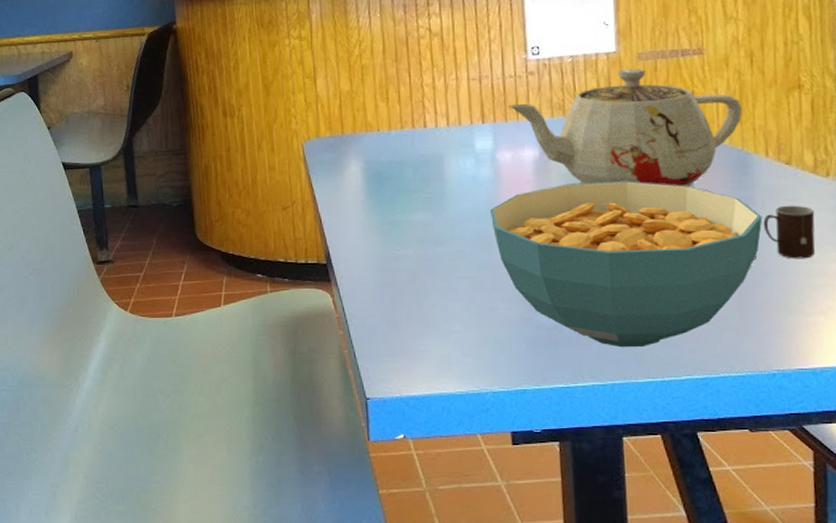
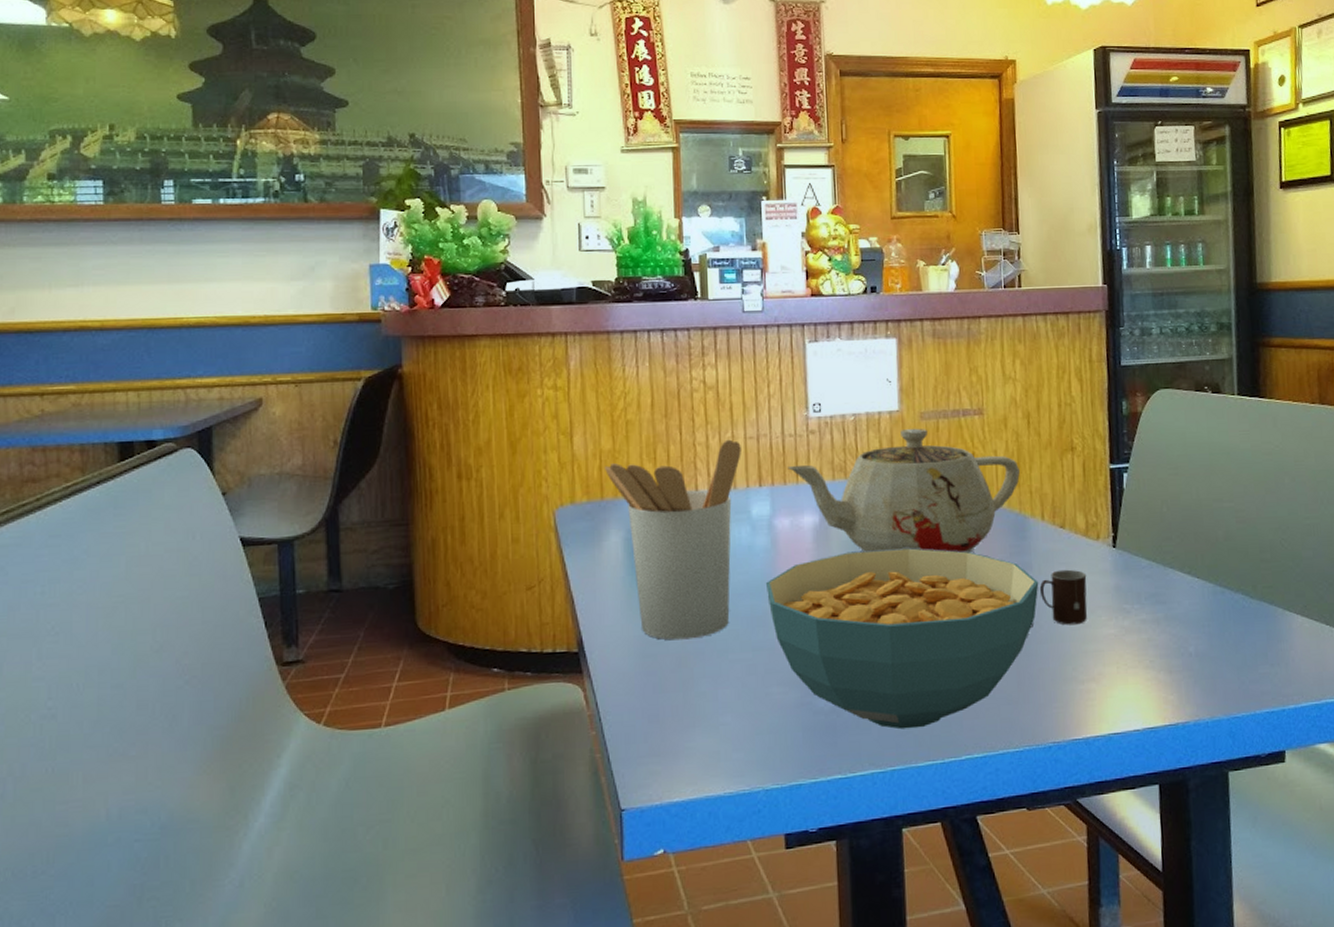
utensil holder: none [344,81,465,257] -> present [605,439,741,640]

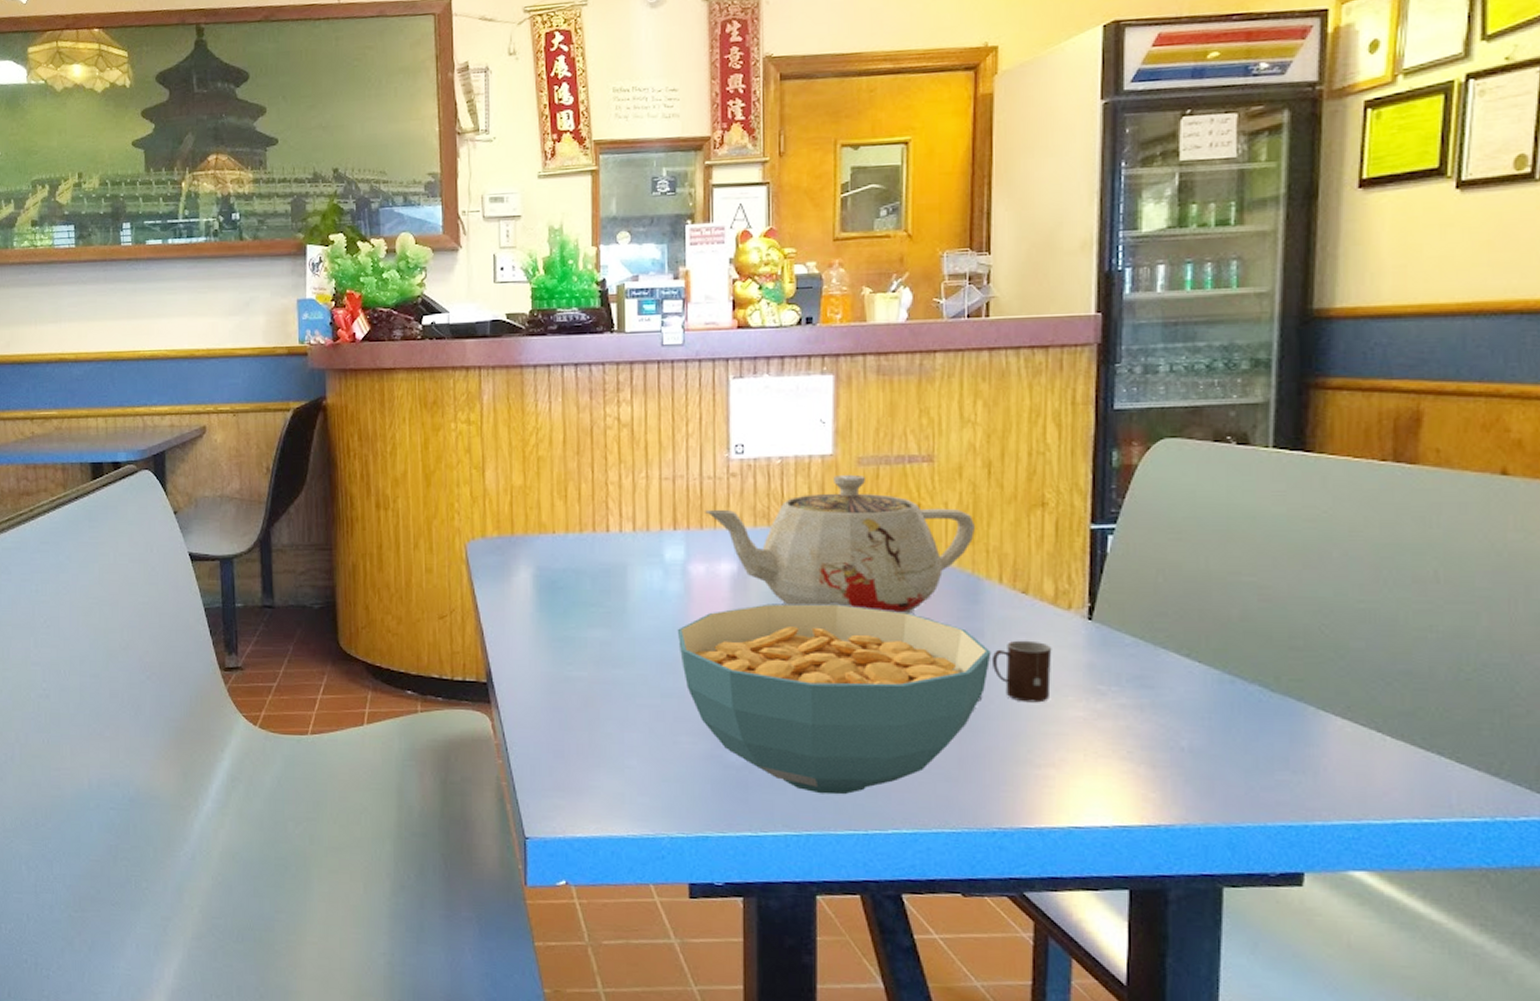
utensil holder: present [605,439,741,640] -> none [516,479,656,680]

